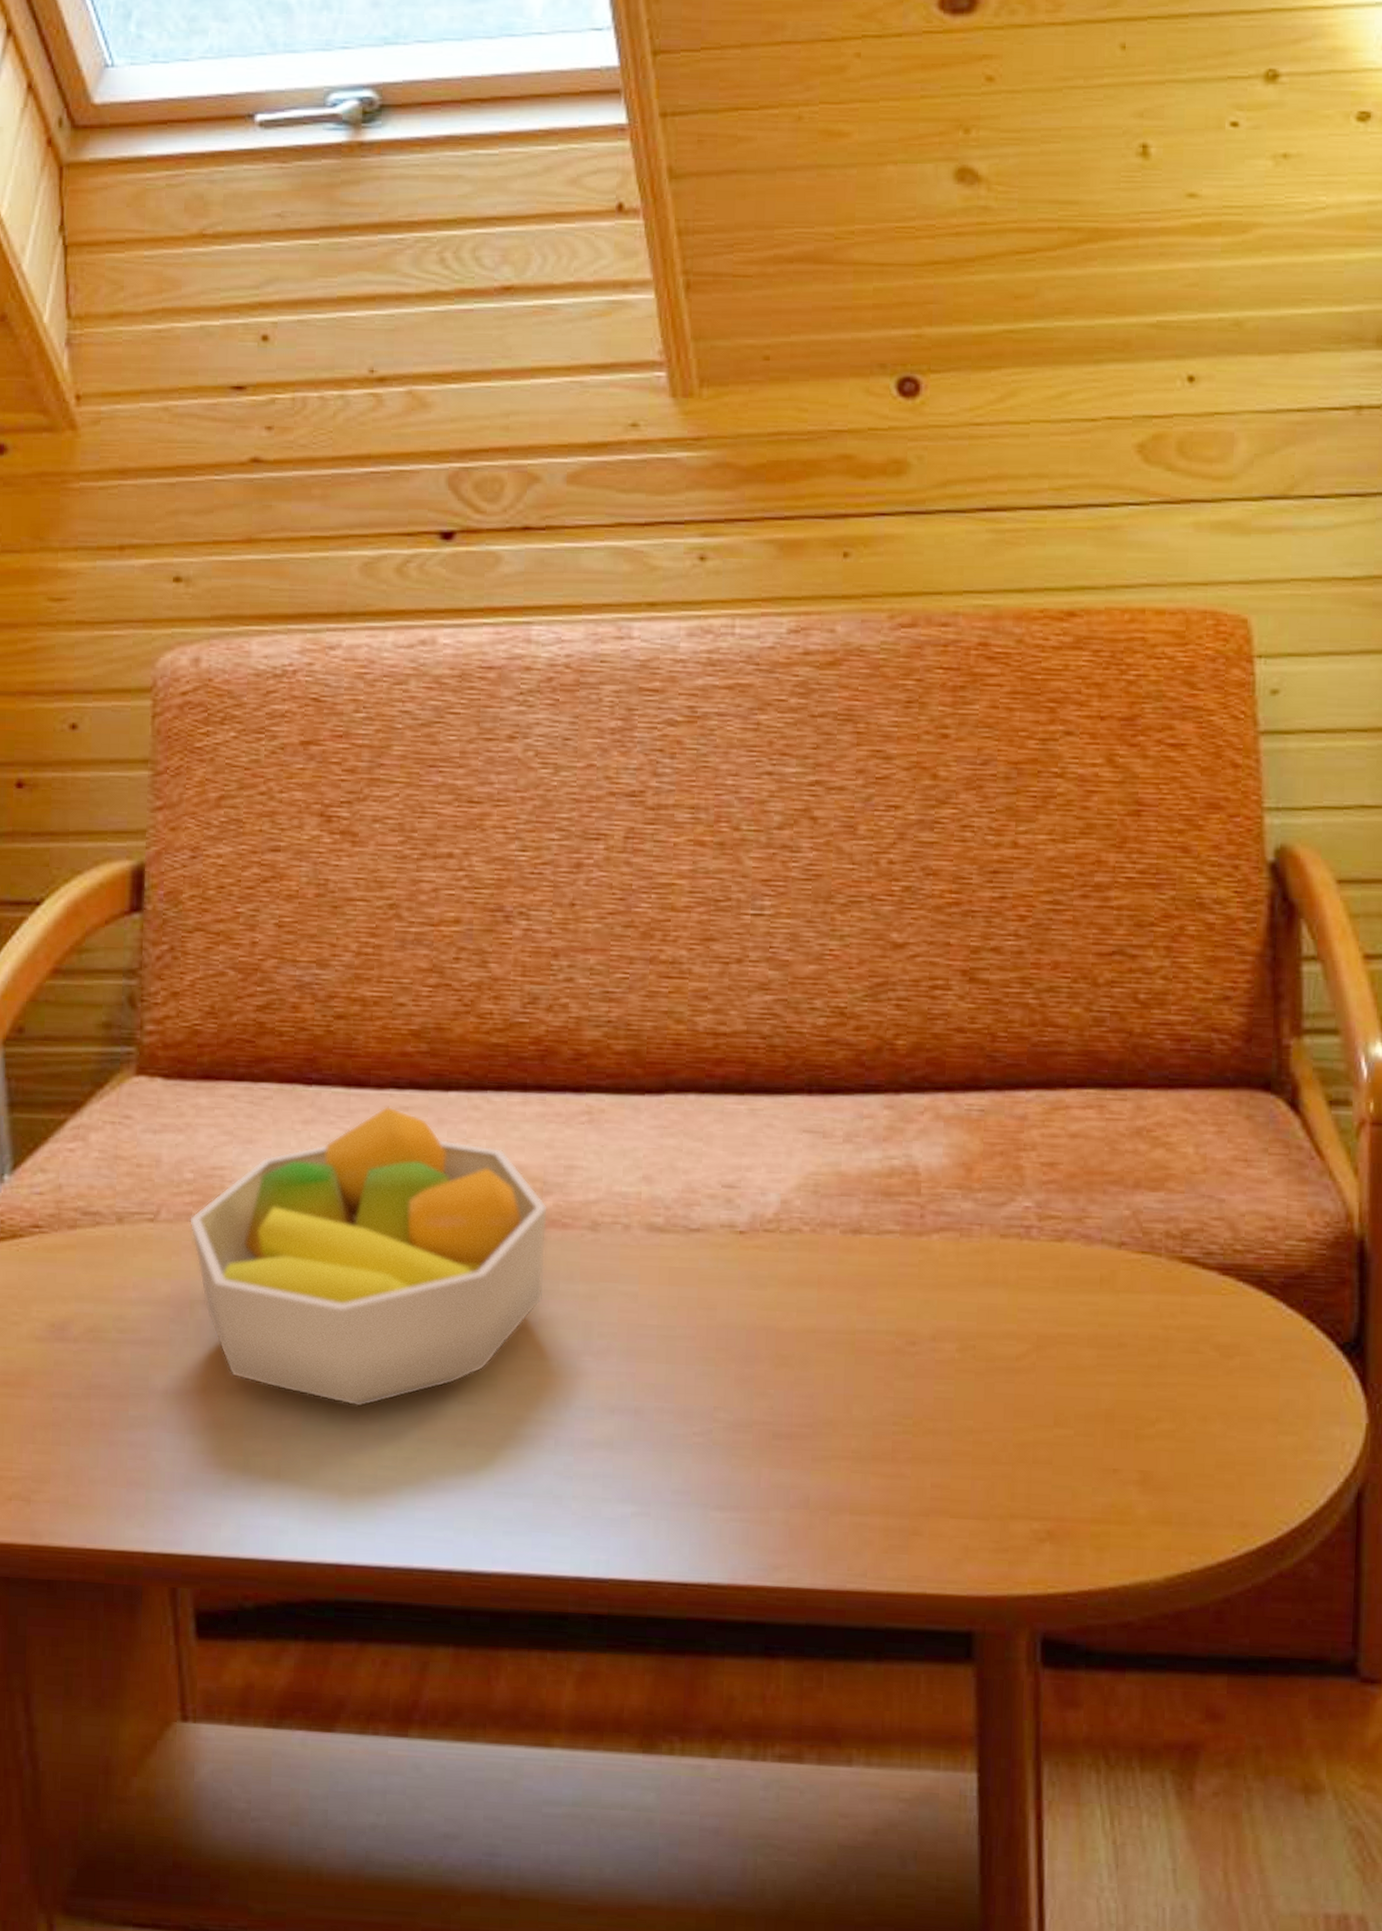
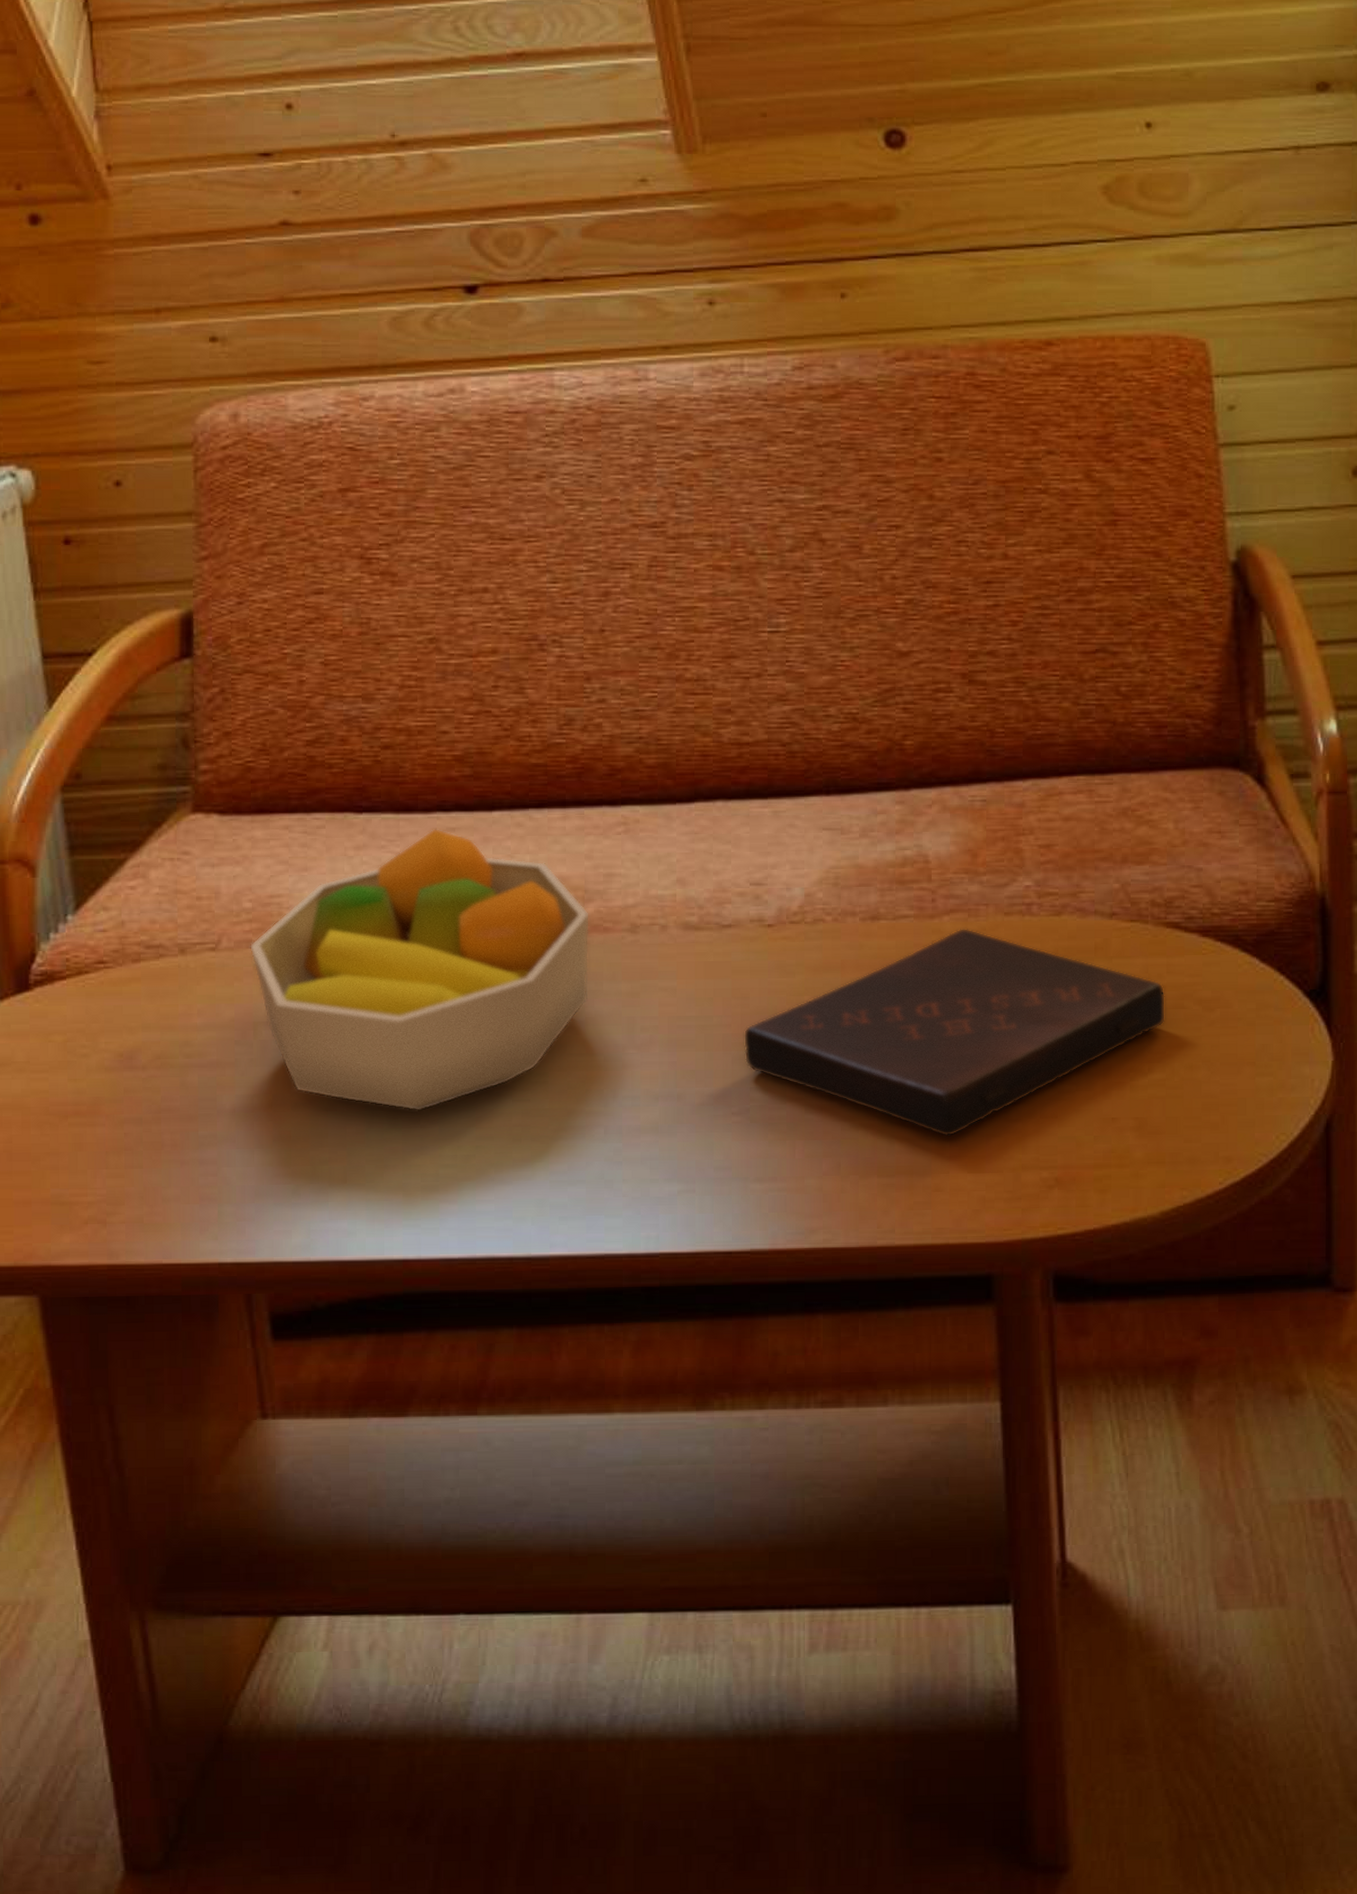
book: none [708,1248,1179,1477] -> present [743,928,1166,1137]

